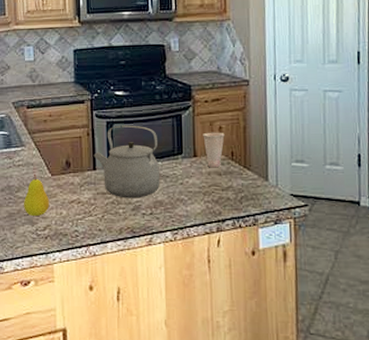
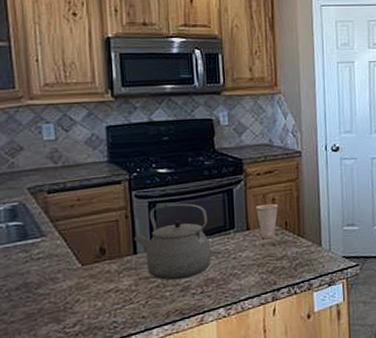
fruit: present [23,173,50,217] -> none [45,265,81,314]

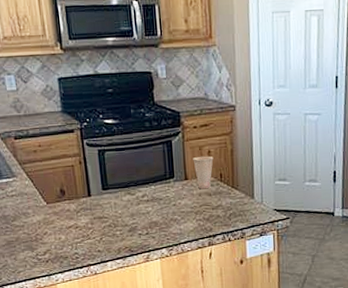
tea kettle: present [133,203,211,281] -> none [87,152,154,221]

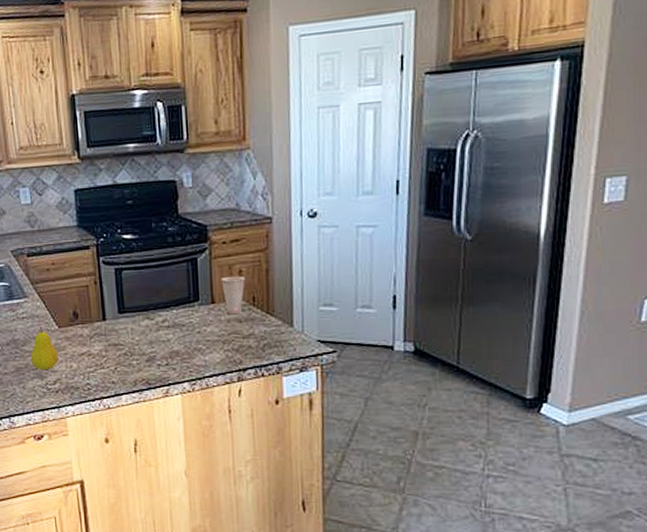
fruit: none [20,202,48,243] -> present [30,326,59,371]

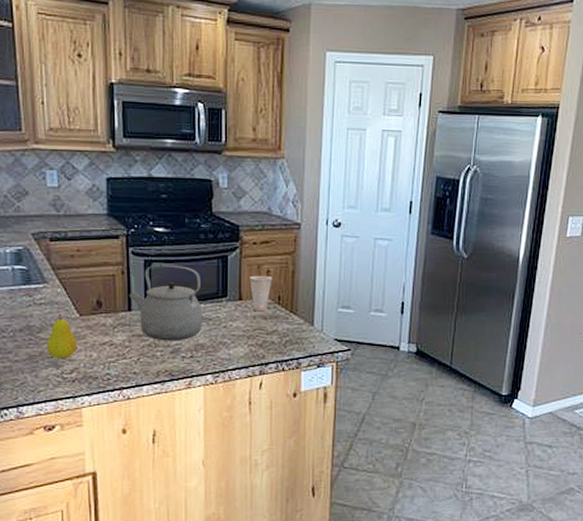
tea kettle: none [102,271,176,349] -> present [128,264,203,341]

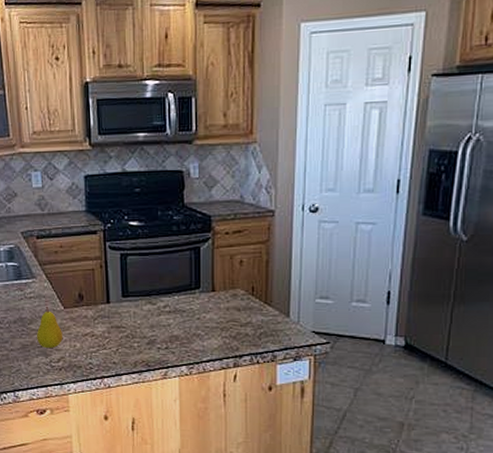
tea kettle: present [128,264,203,341] -> none [107,257,177,333]
cup: present [249,275,272,312] -> none [222,266,246,303]

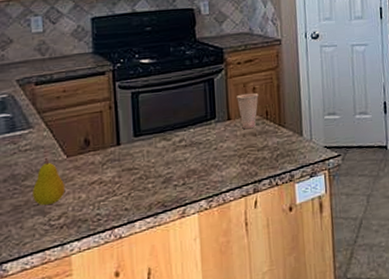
cup: none [222,266,246,303] -> present [236,93,259,130]

